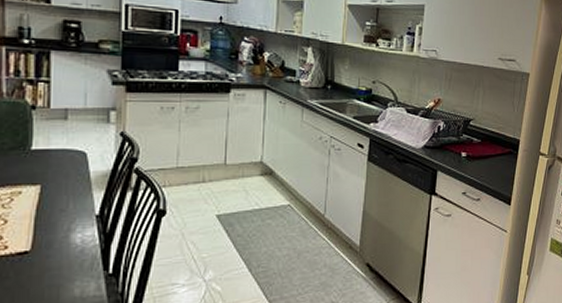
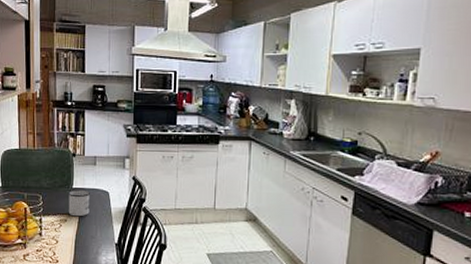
mug: none [24,152,58,187] -> present [68,190,90,217]

